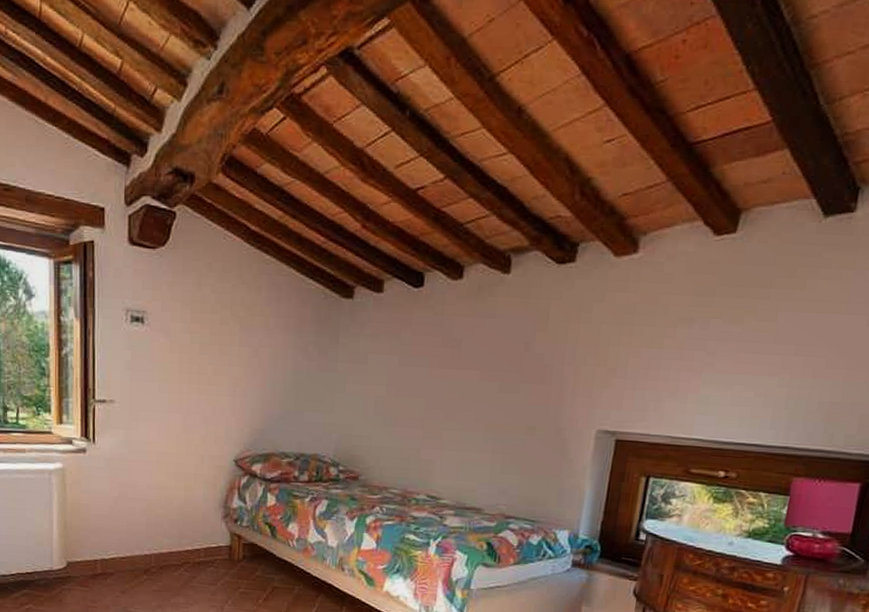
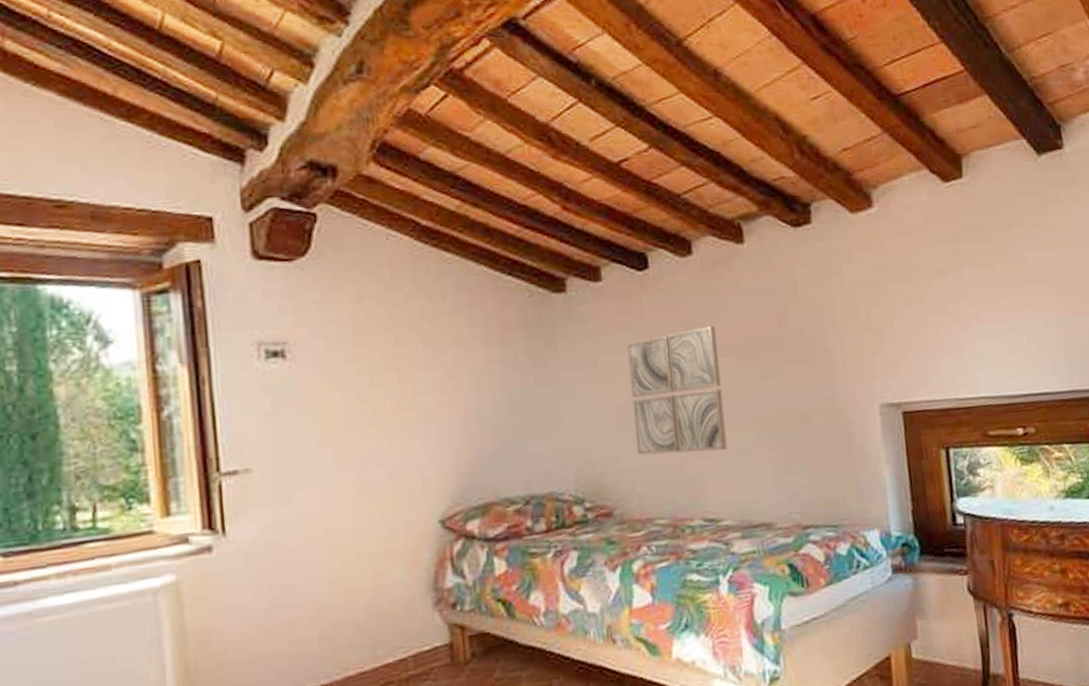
wall art: none [386,342,470,445] -> present [626,326,728,456]

